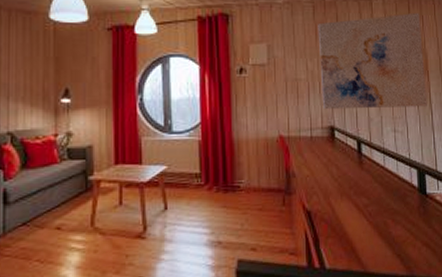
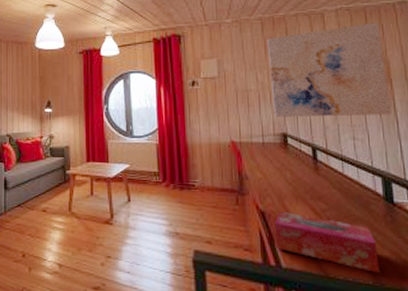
tissue box: none [319,209,413,265] -> present [274,211,381,273]

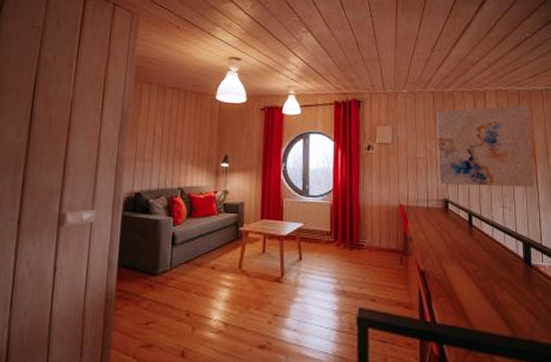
tissue box: present [274,211,381,273] -> none [432,271,517,328]

